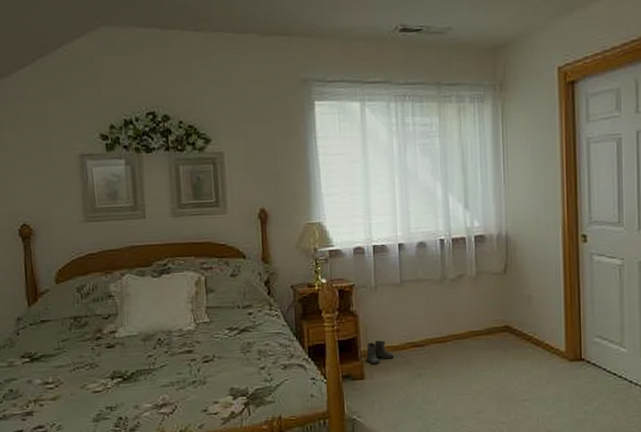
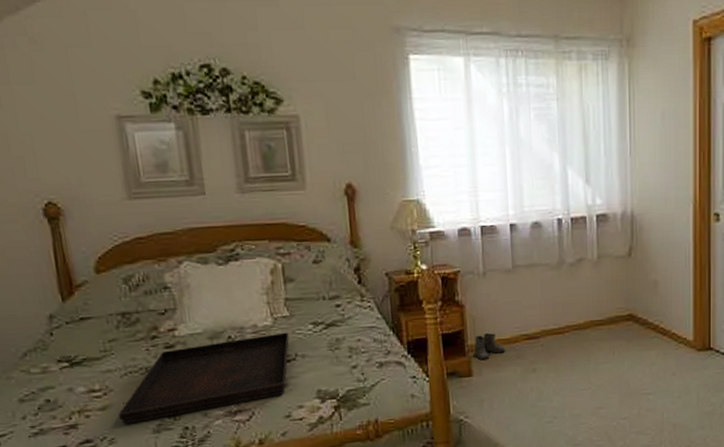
serving tray: none [66,336,209,413] -> present [118,332,290,424]

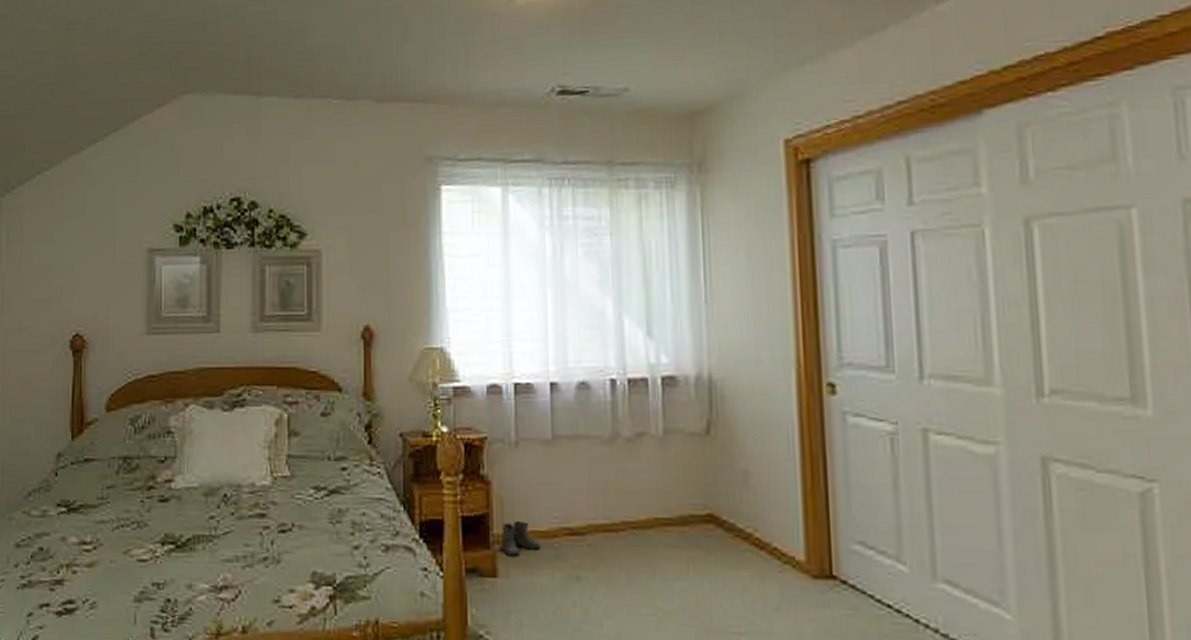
serving tray: present [118,332,290,424] -> none [104,495,287,587]

